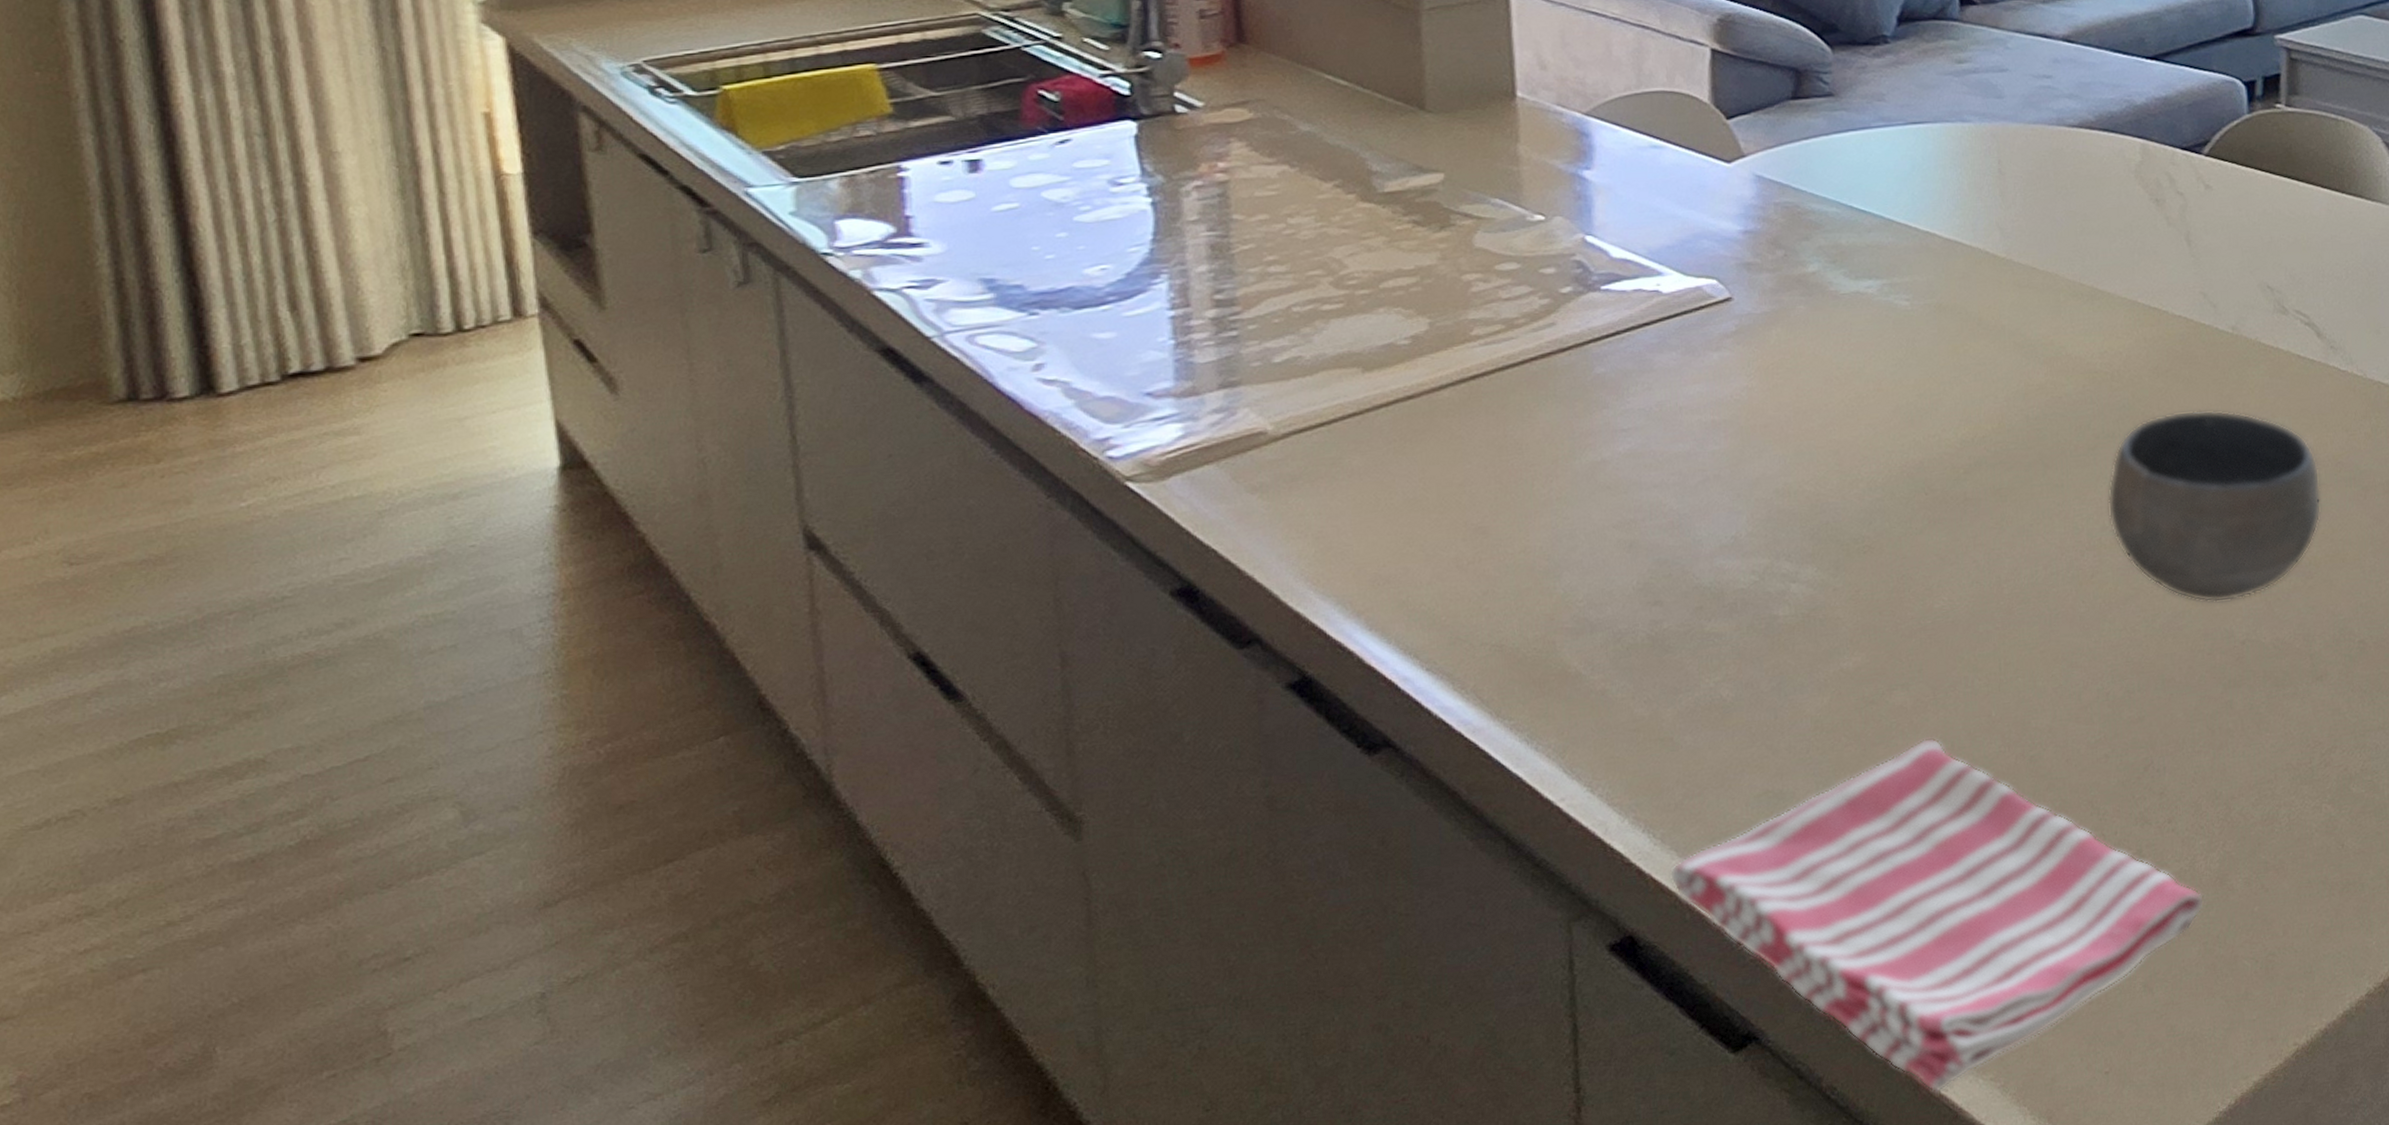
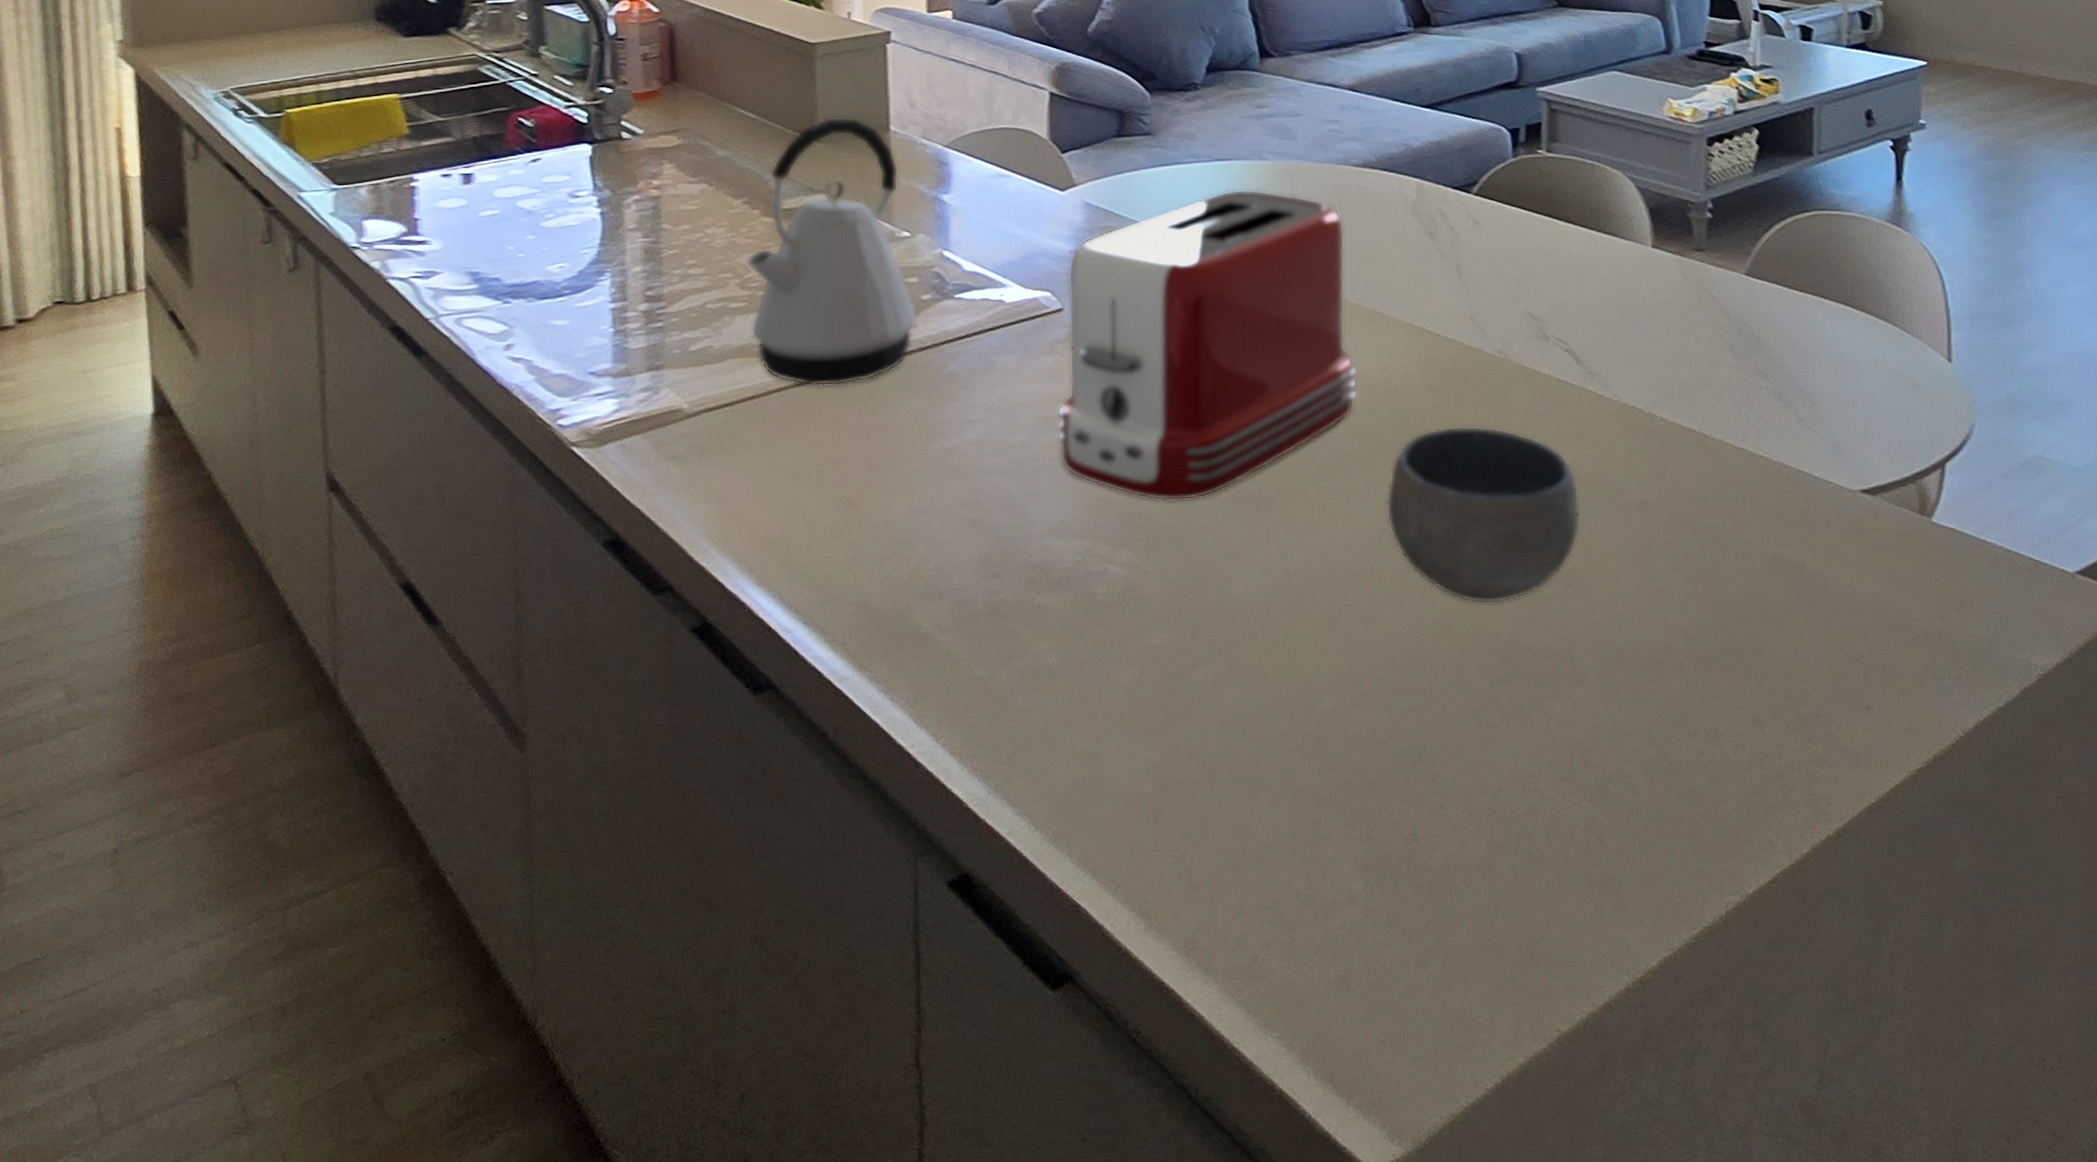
kettle: none [1340,81,1557,399] -> present [746,116,918,387]
dish towel: present [1669,737,2205,1093] -> none [1000,713,1474,1045]
toaster: none [1726,155,2076,510] -> present [1056,189,1358,502]

